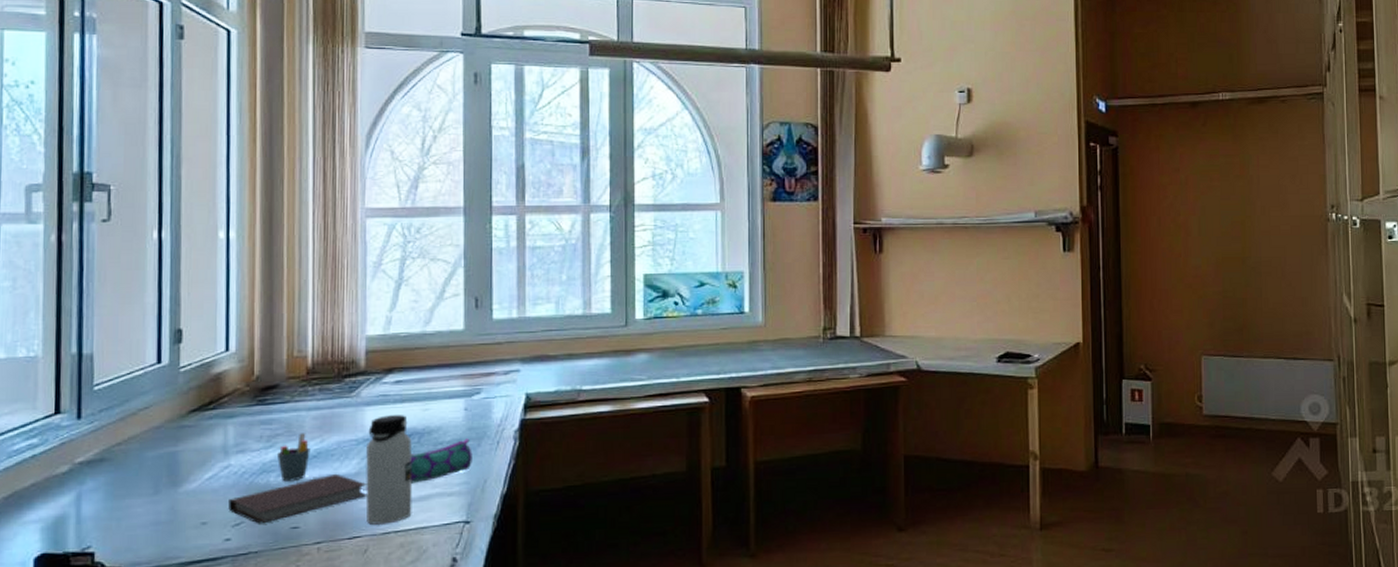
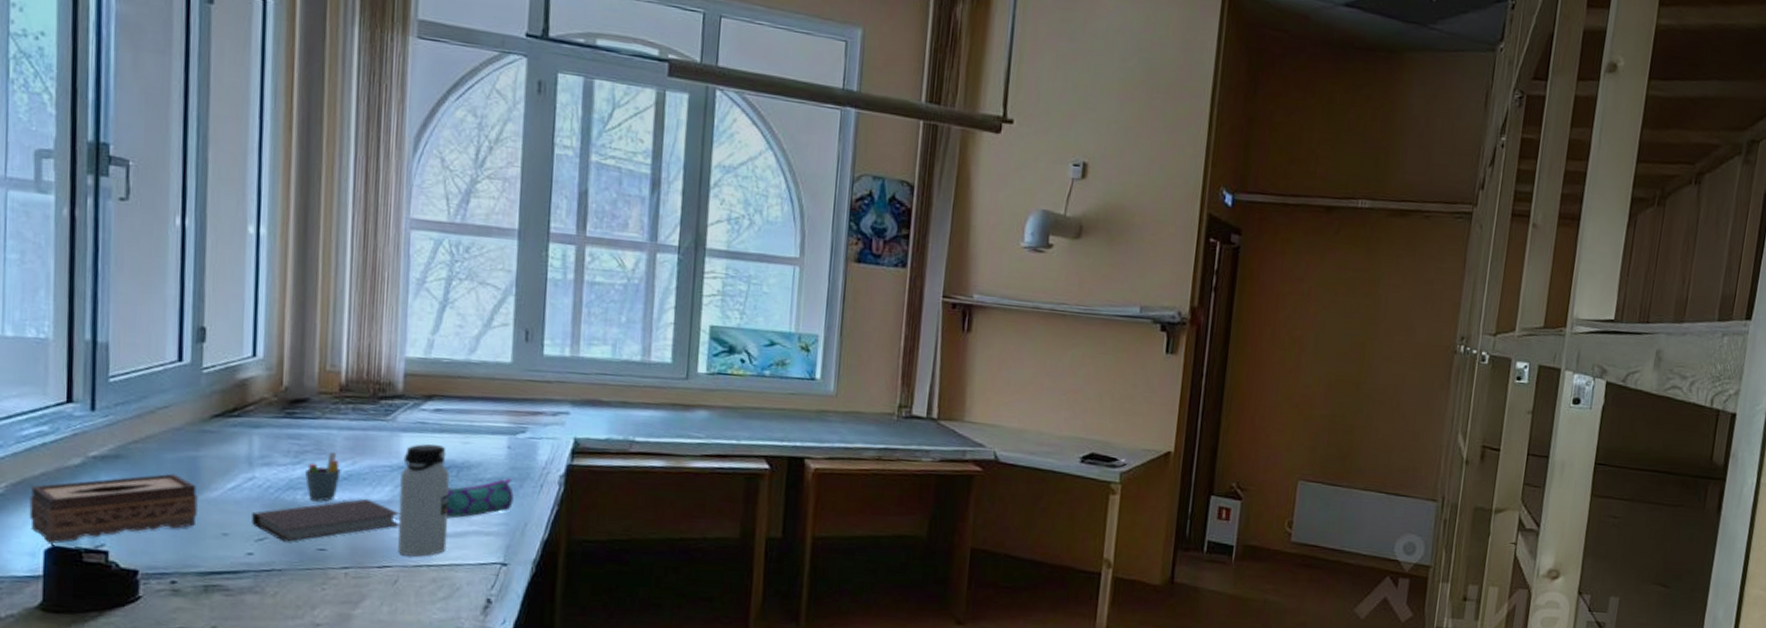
tissue box: none [20,470,178,552] -> present [29,473,198,544]

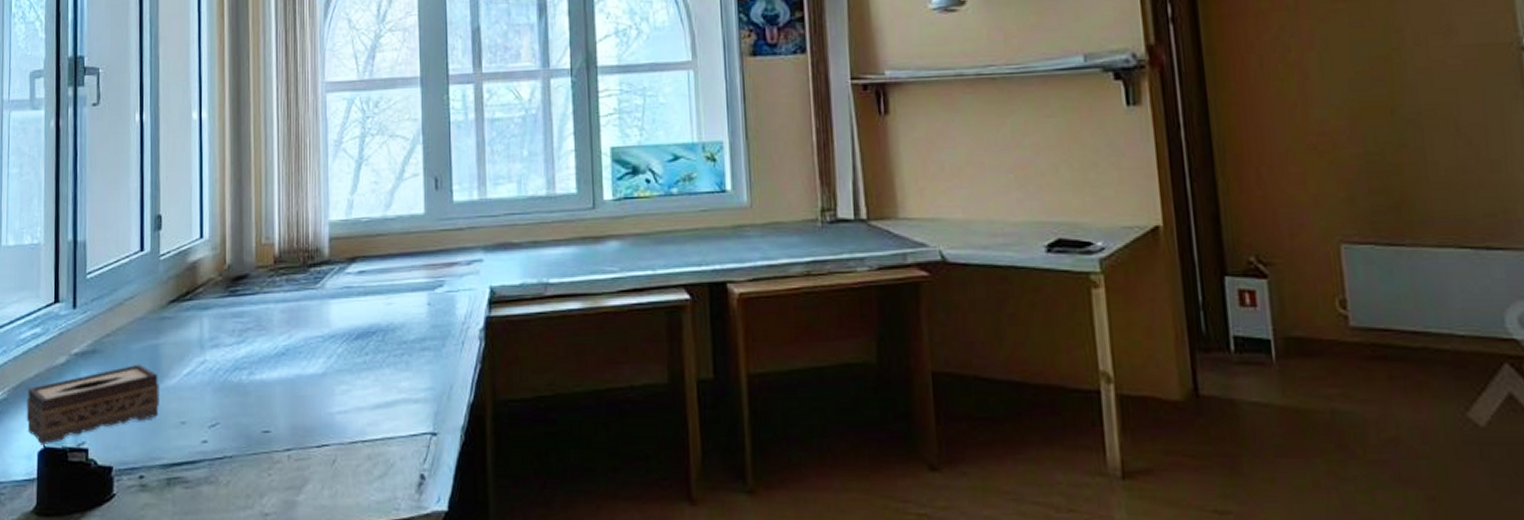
notebook: present [252,498,400,542] -> none [205,373,334,426]
pen holder: present [304,452,341,502] -> none [247,327,279,381]
water bottle: present [397,444,450,557] -> none [332,309,378,432]
pencil case: present [445,478,514,519] -> none [375,337,437,387]

